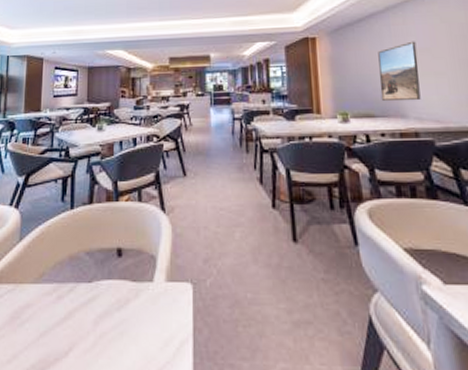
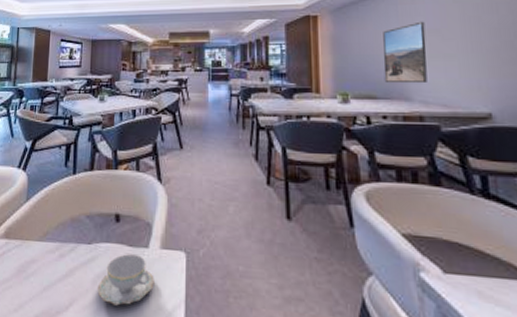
teacup: none [99,290,160,346] -> present [97,254,154,306]

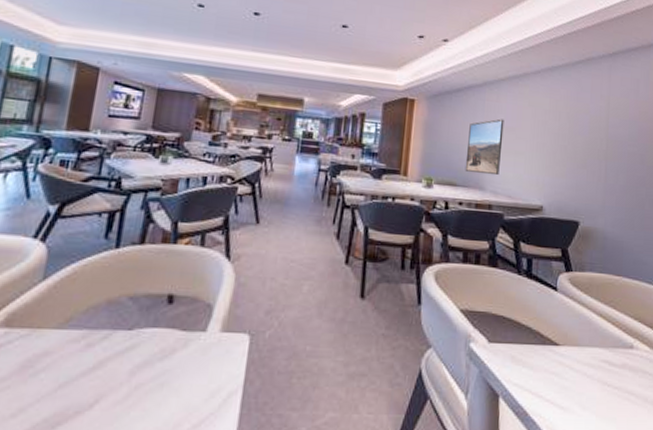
teacup: present [97,254,154,306] -> none [134,339,210,398]

